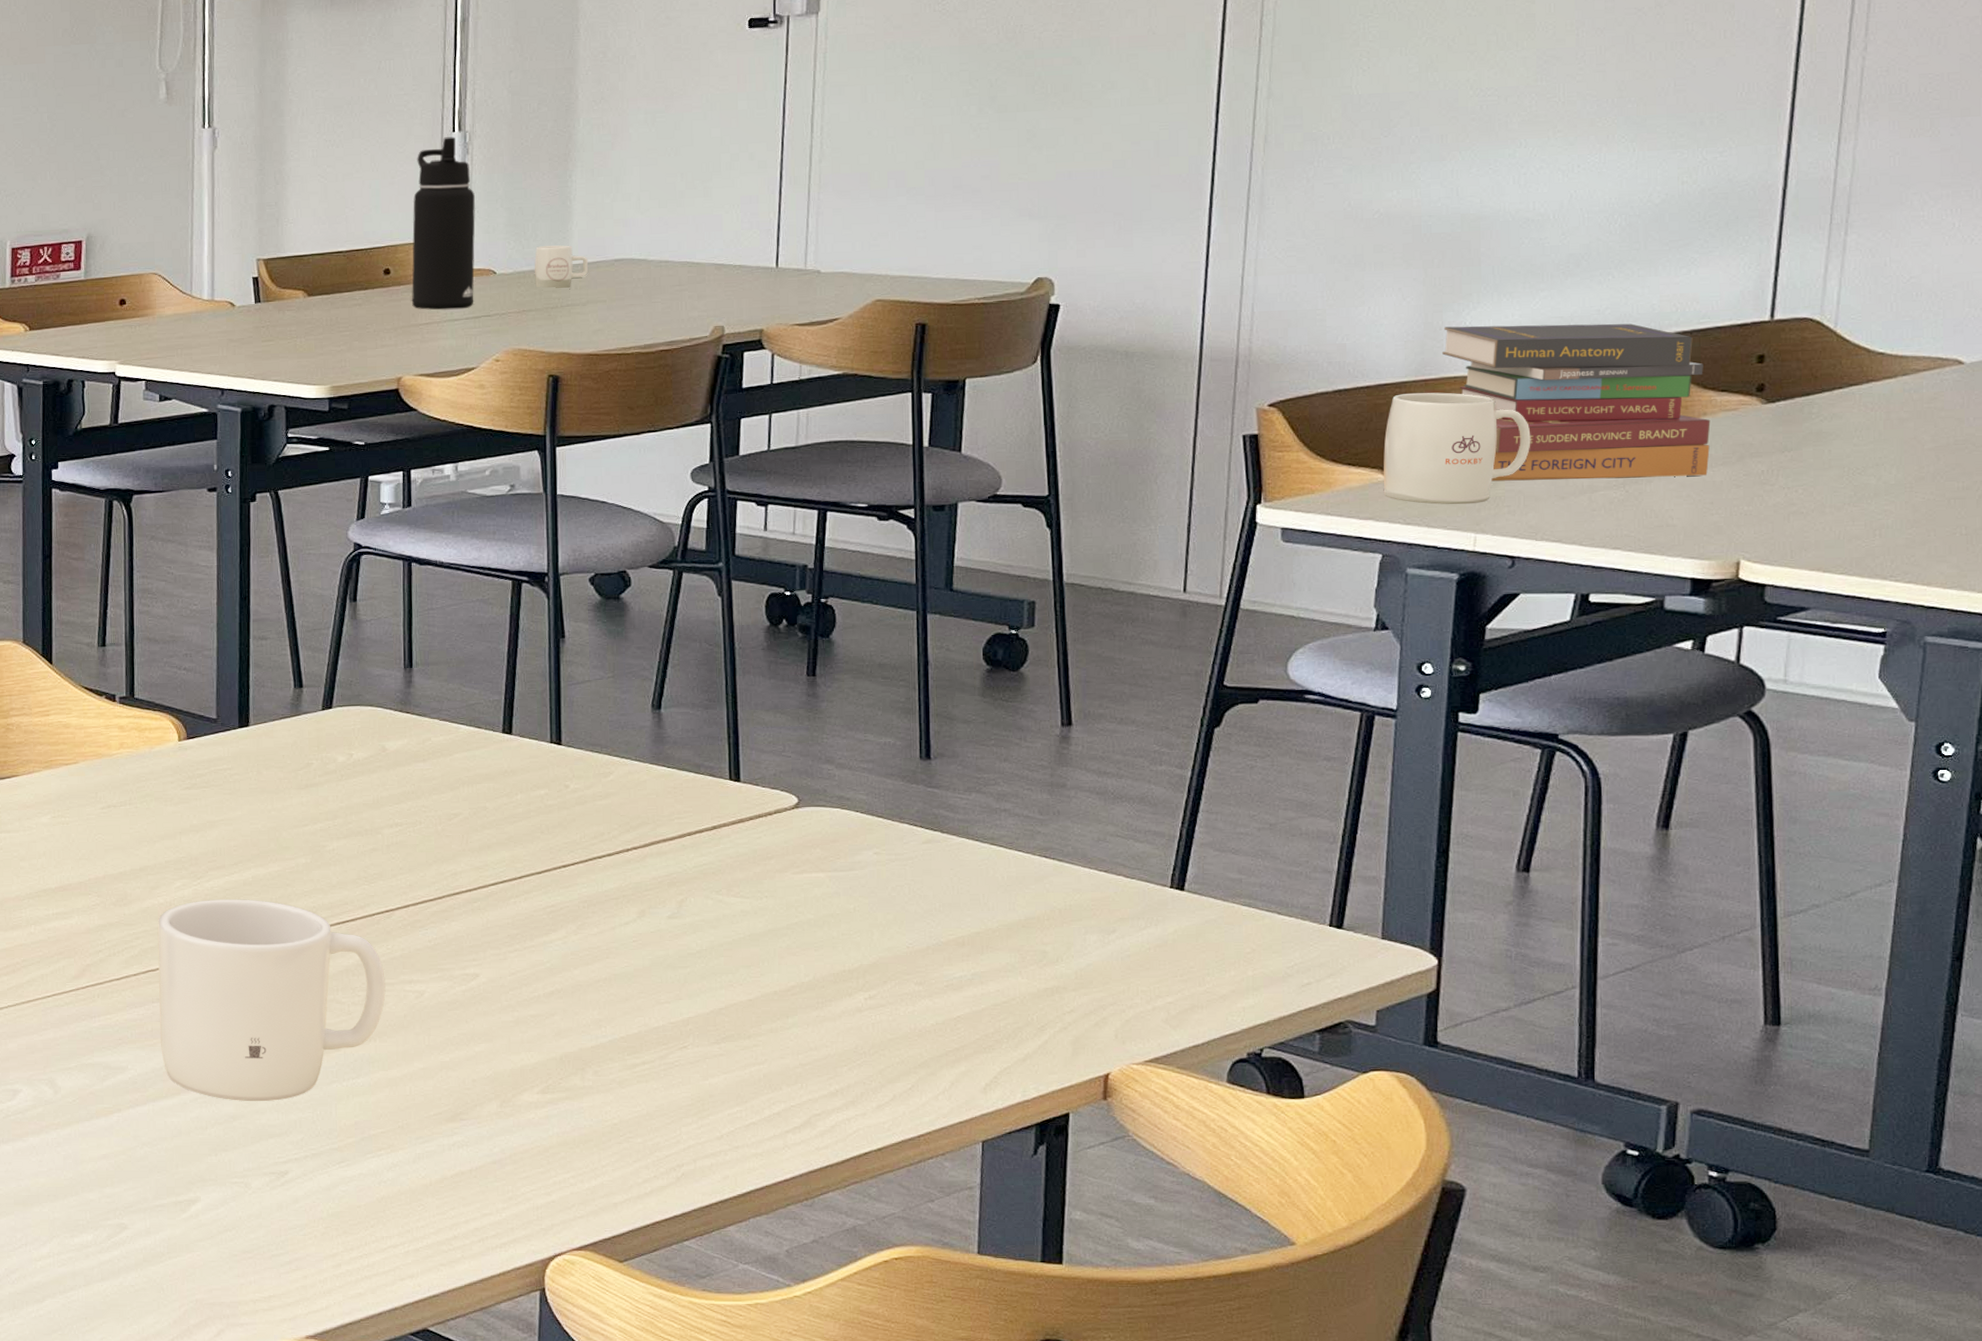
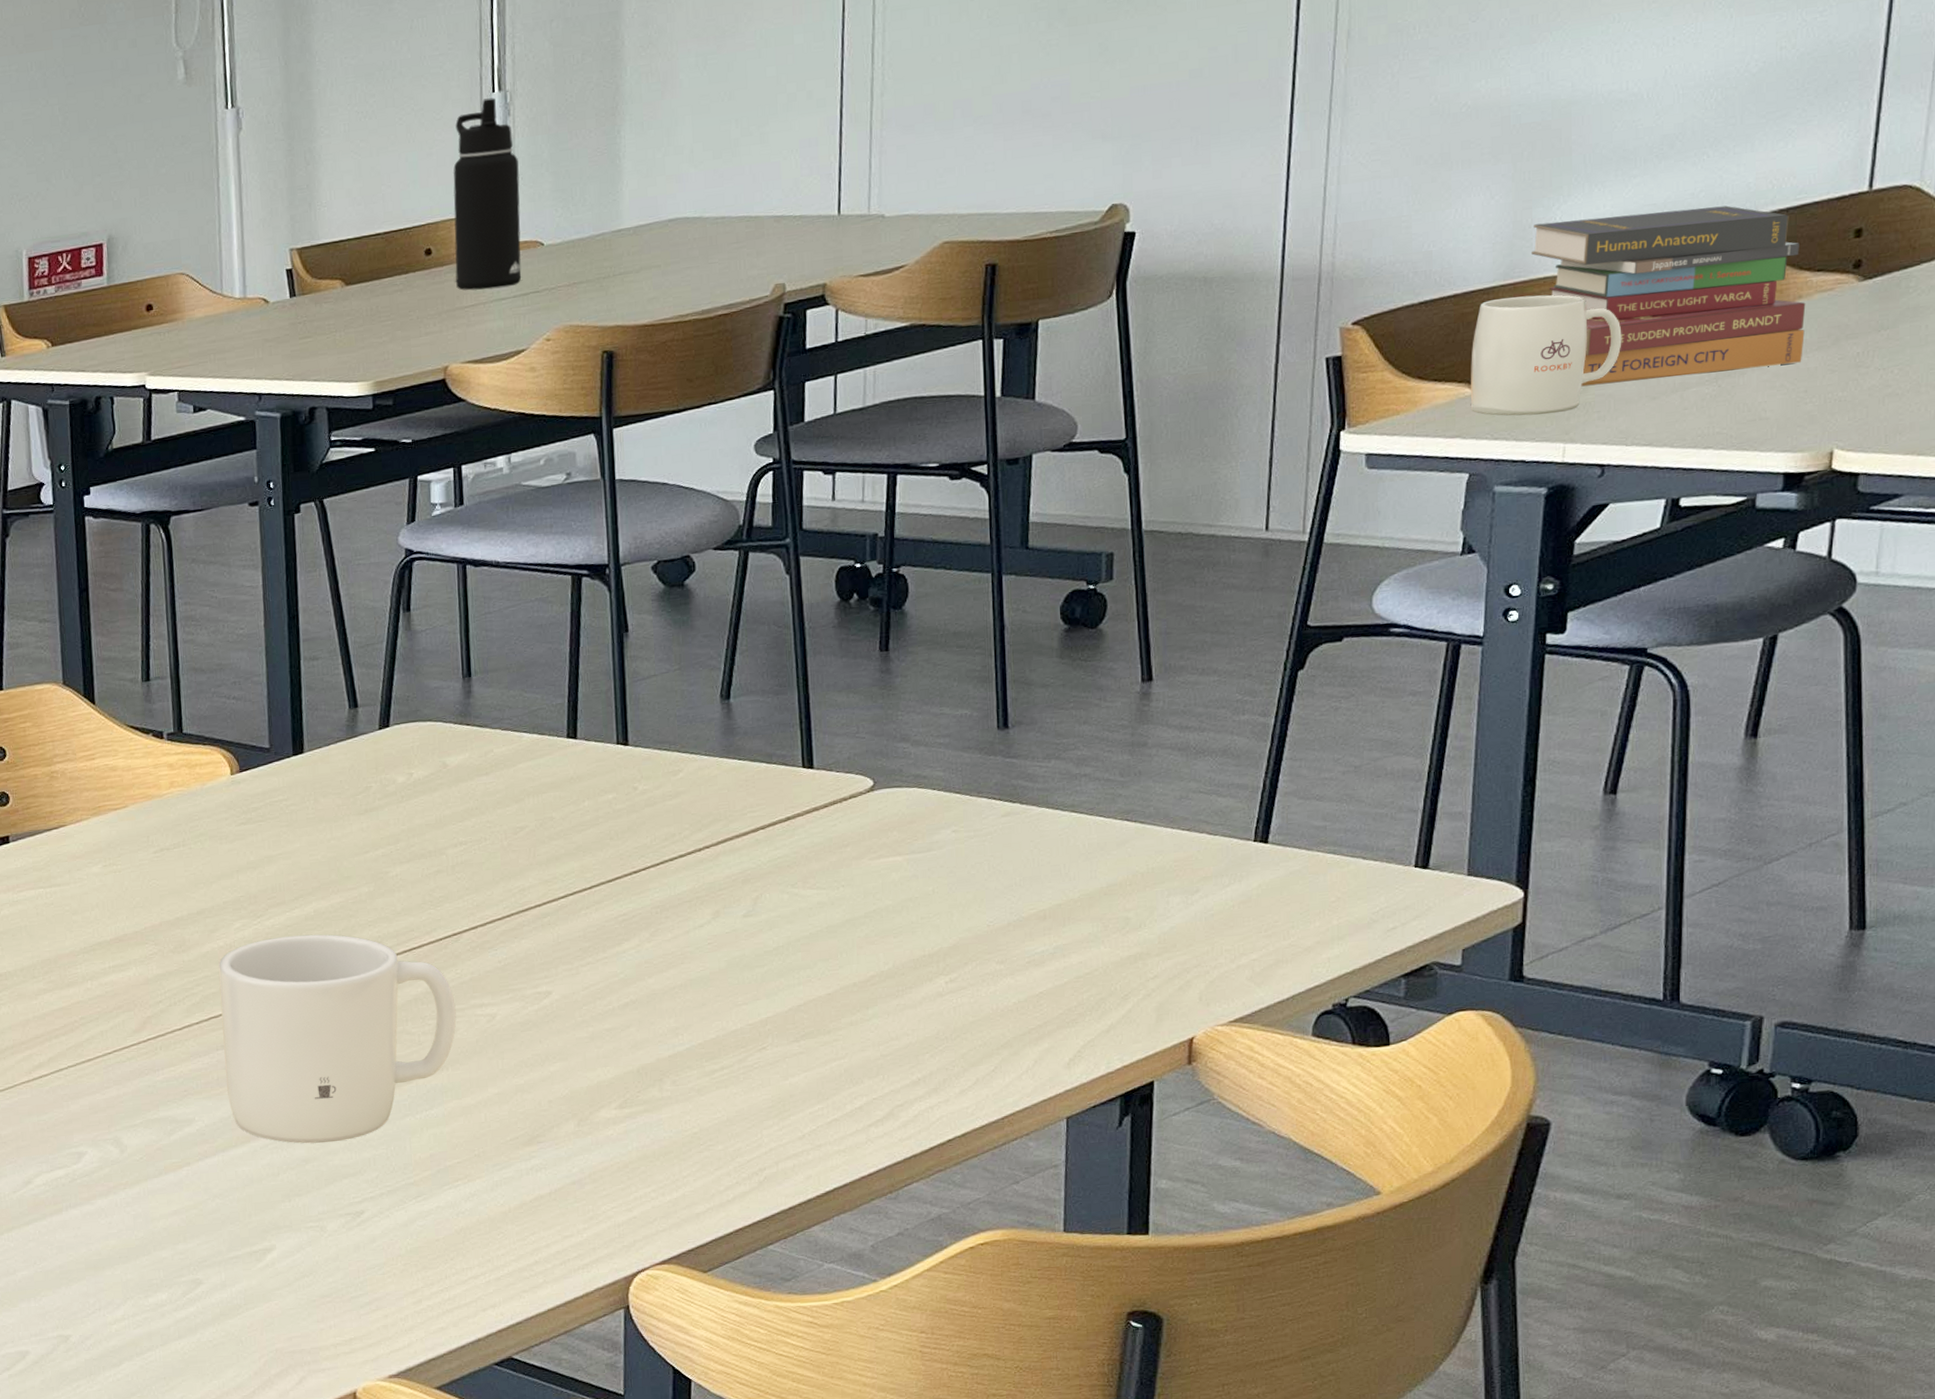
mug: present [534,245,589,290] -> none [583,207,641,257]

